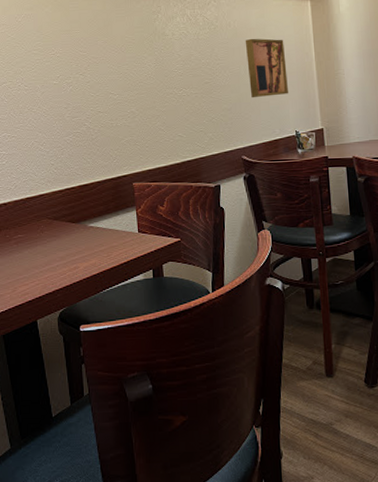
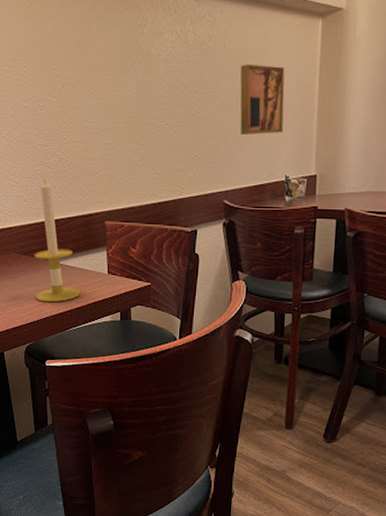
candle: none [65,144,112,266] -> present [34,175,81,303]

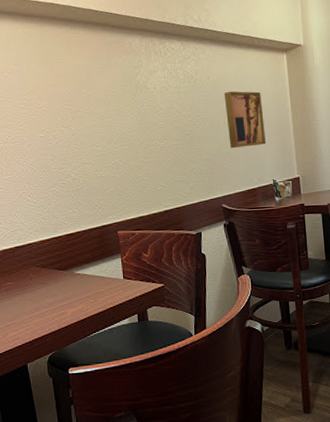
candle: present [34,175,81,303] -> none [53,194,99,311]

